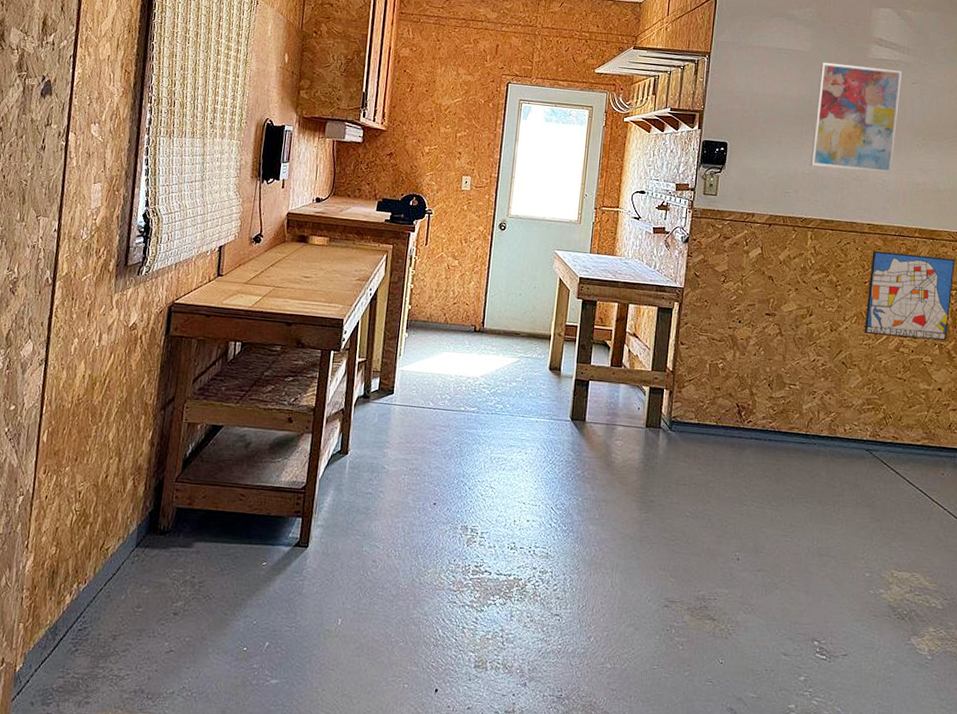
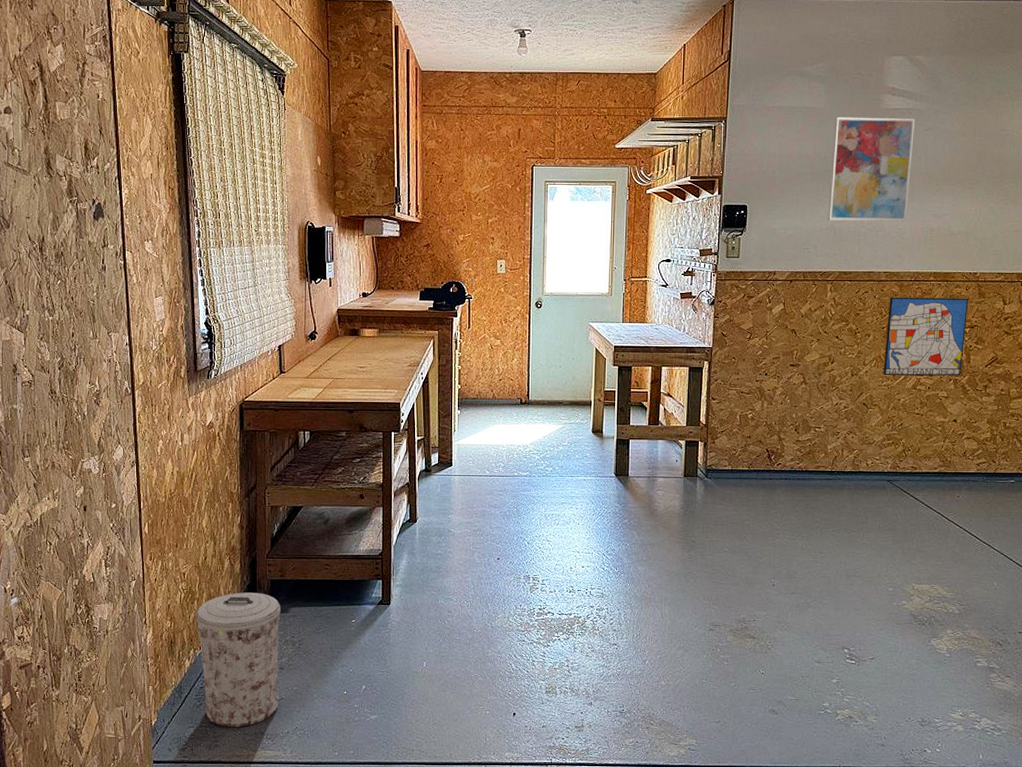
trash can: none [80,519,184,682] -> present [195,592,281,727]

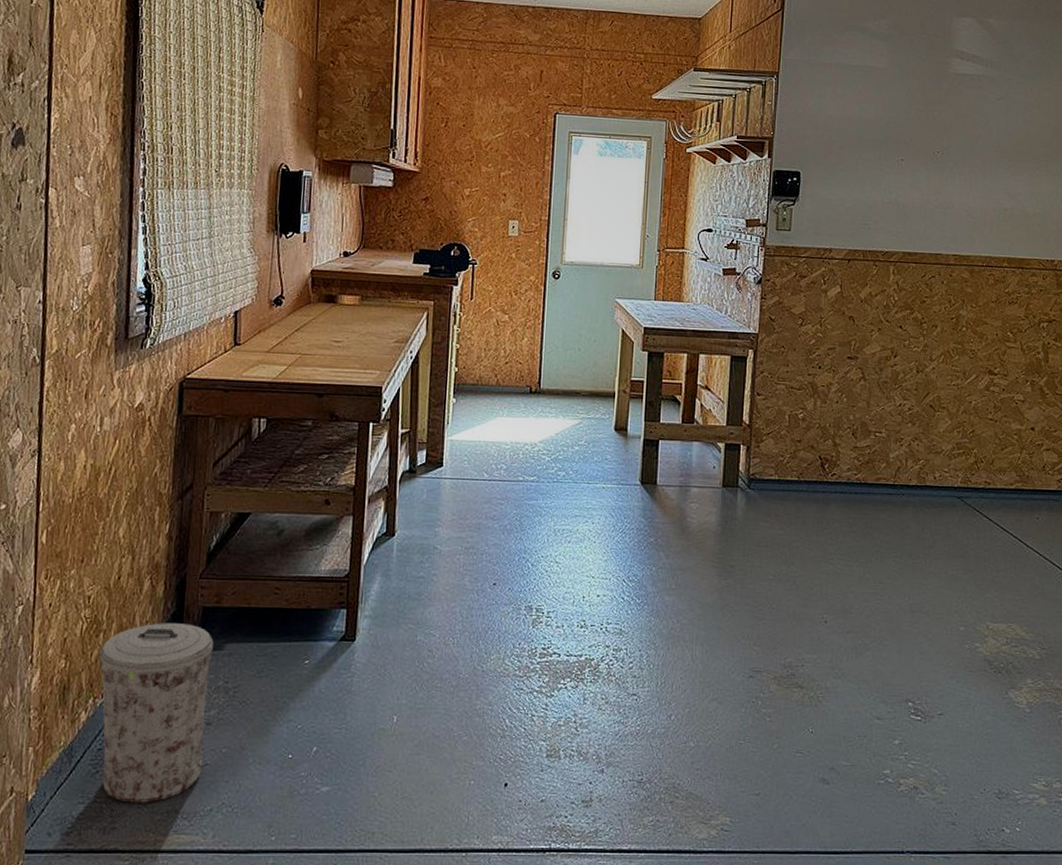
wall art: present [828,116,916,222] -> none [890,79,986,199]
wall art: present [883,297,969,376] -> none [952,283,1046,377]

